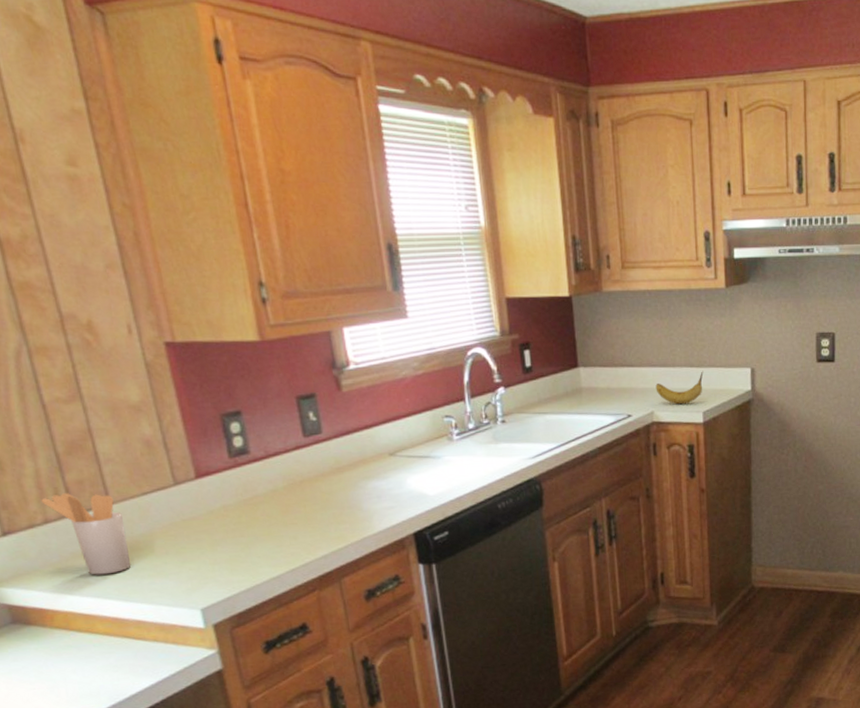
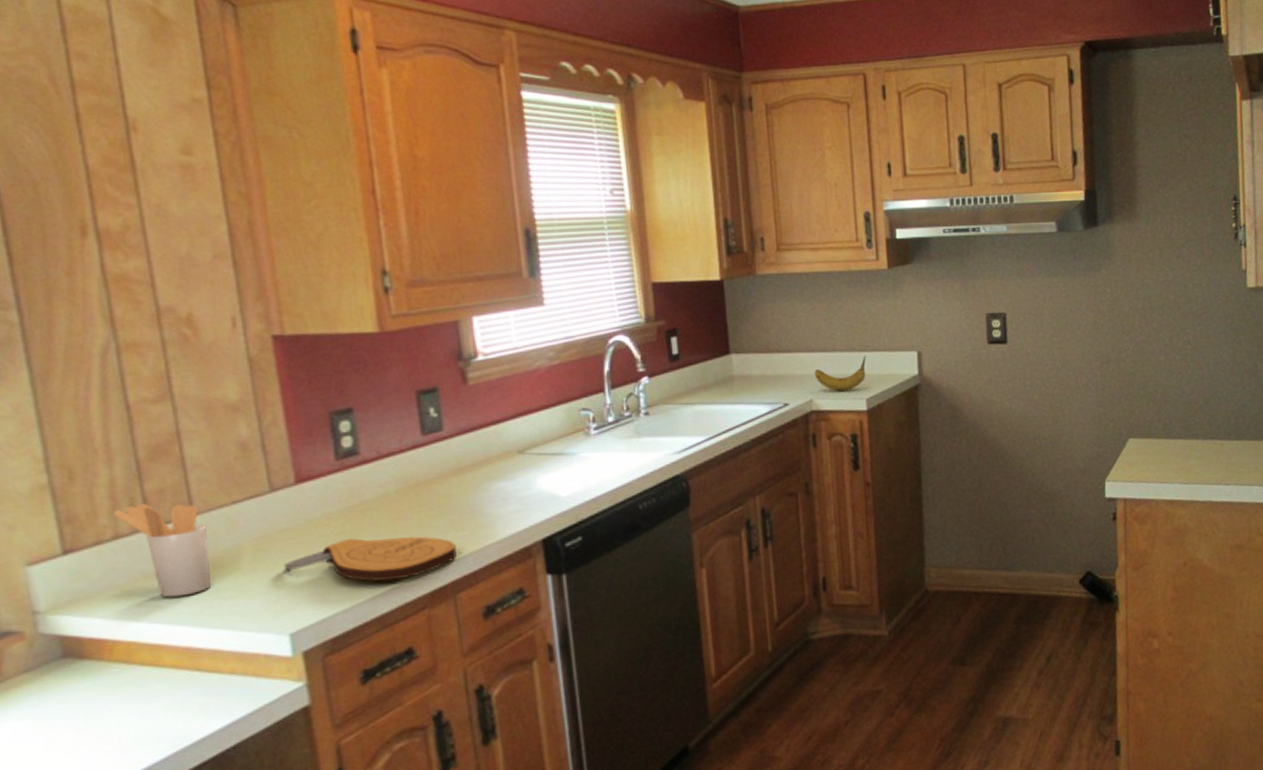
cutting board: none [191,527,340,566] -> present [284,535,457,581]

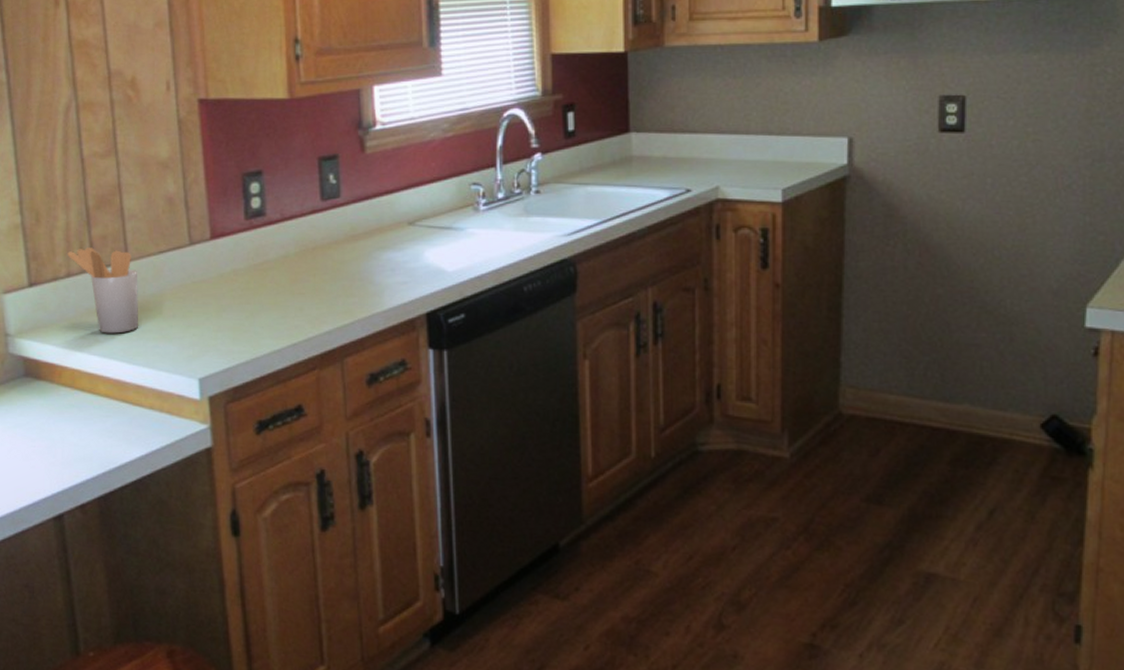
cutting board: present [284,535,457,581] -> none [198,295,346,339]
fruit: present [814,355,866,392] -> none [723,140,785,179]

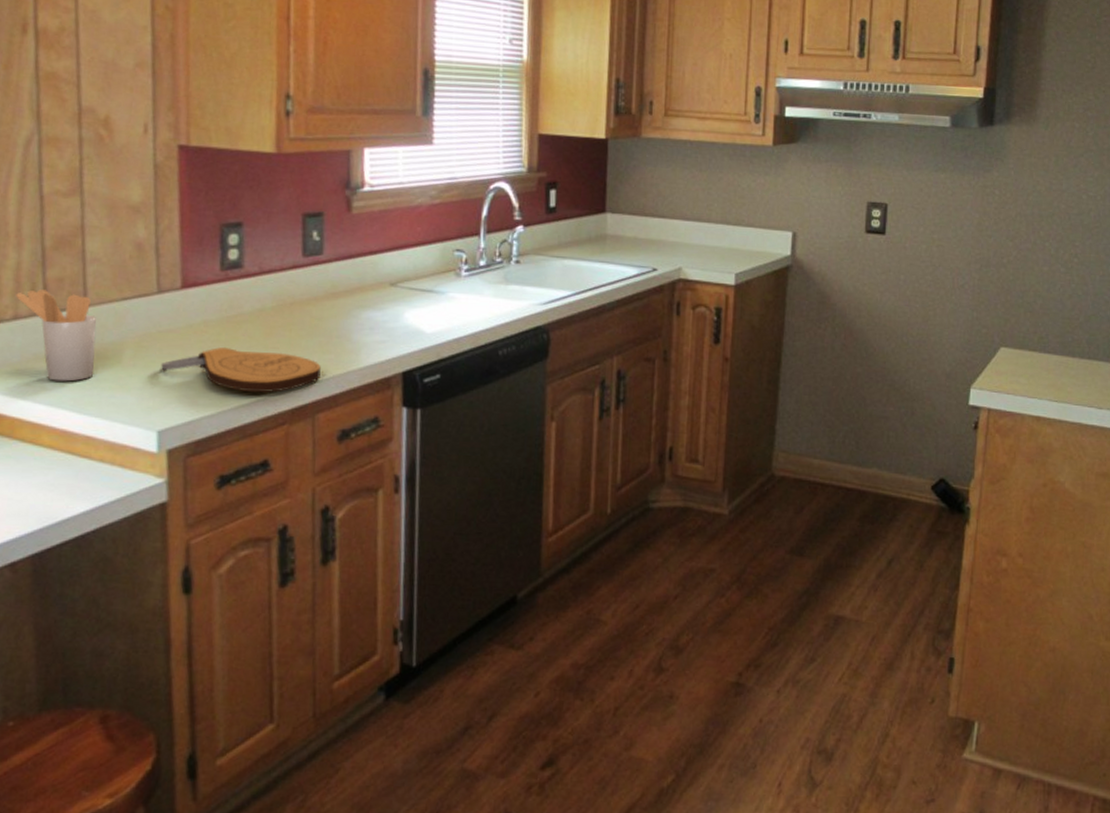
cutting board: none [198,295,346,339] -> present [161,347,321,393]

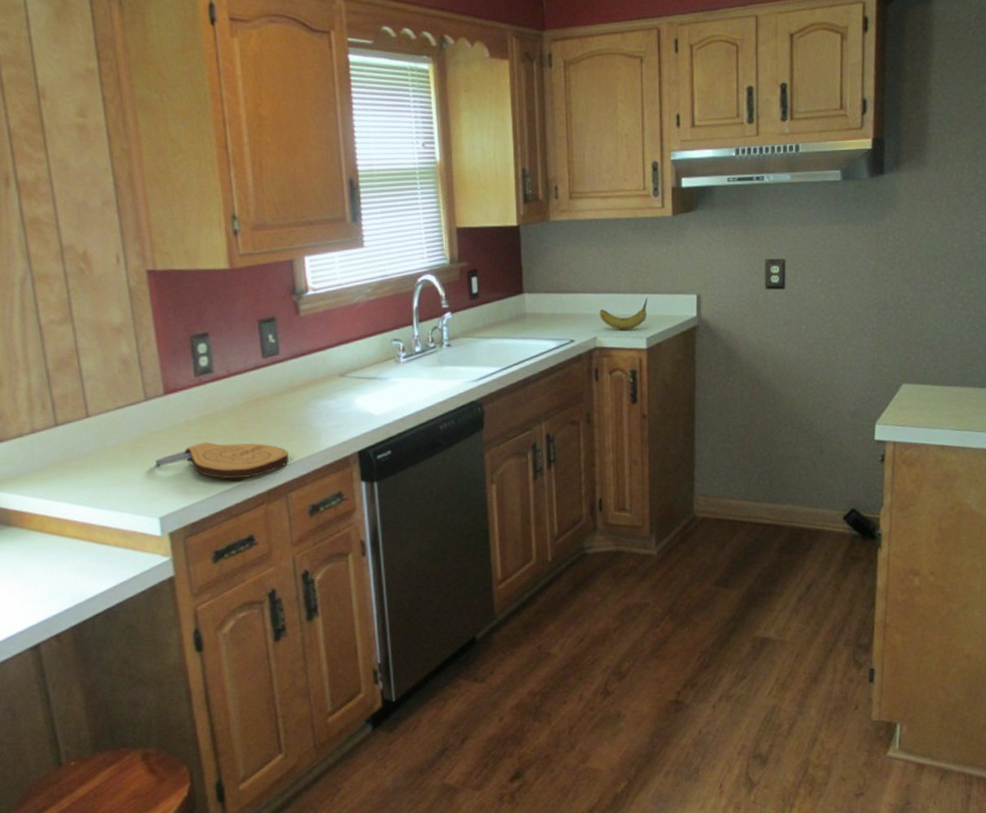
utensil holder: present [16,289,97,382] -> none [30,406,102,482]
fruit: none [686,230,740,264] -> present [599,297,648,331]

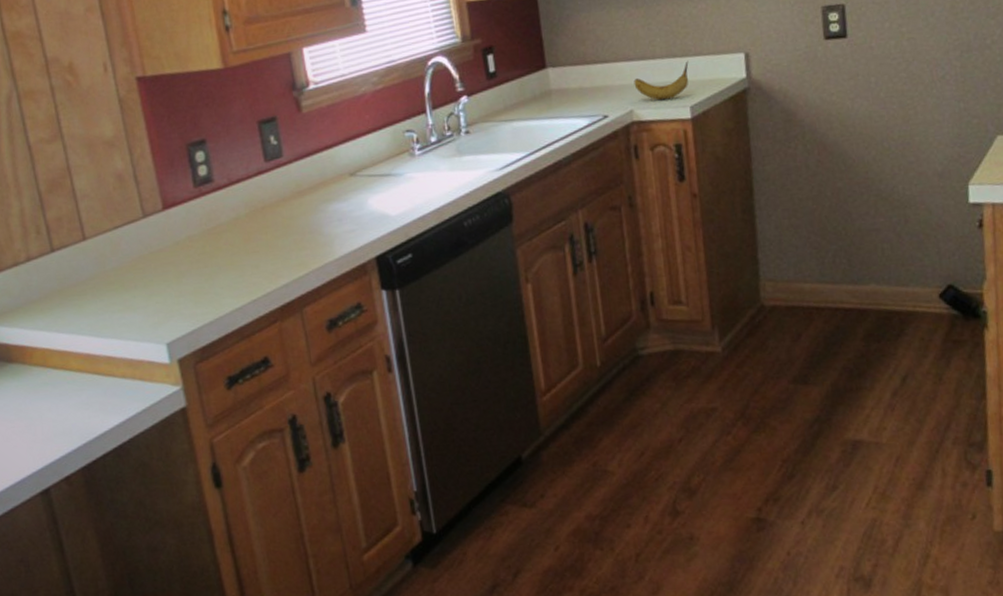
cutting board: present [155,442,289,479] -> none [158,255,301,297]

